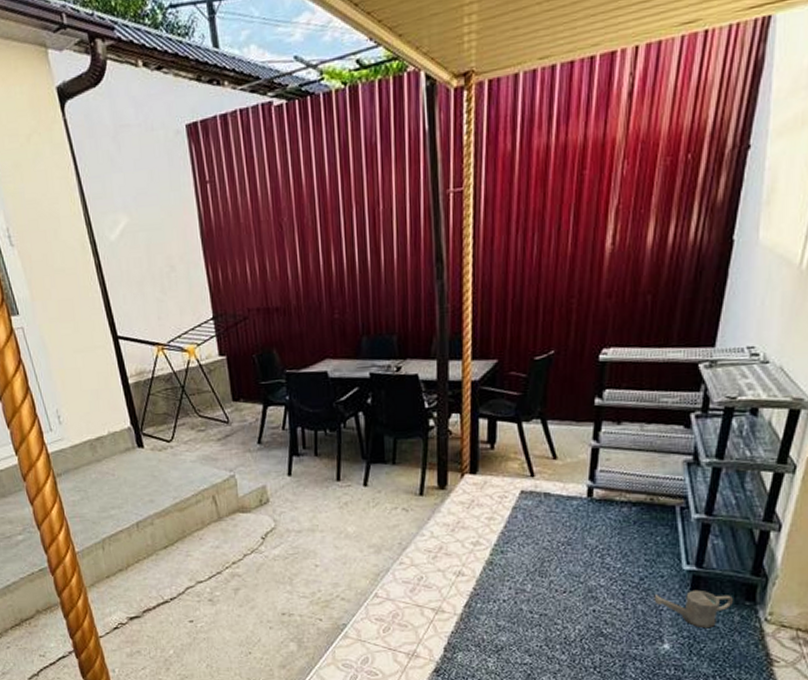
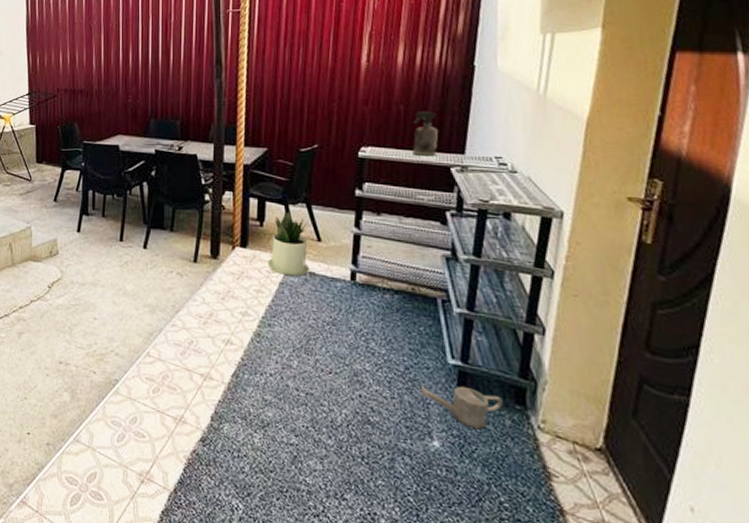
planter: none [498,429,545,500] -> present [267,211,310,277]
spray bottle: none [658,299,689,354] -> present [412,110,439,157]

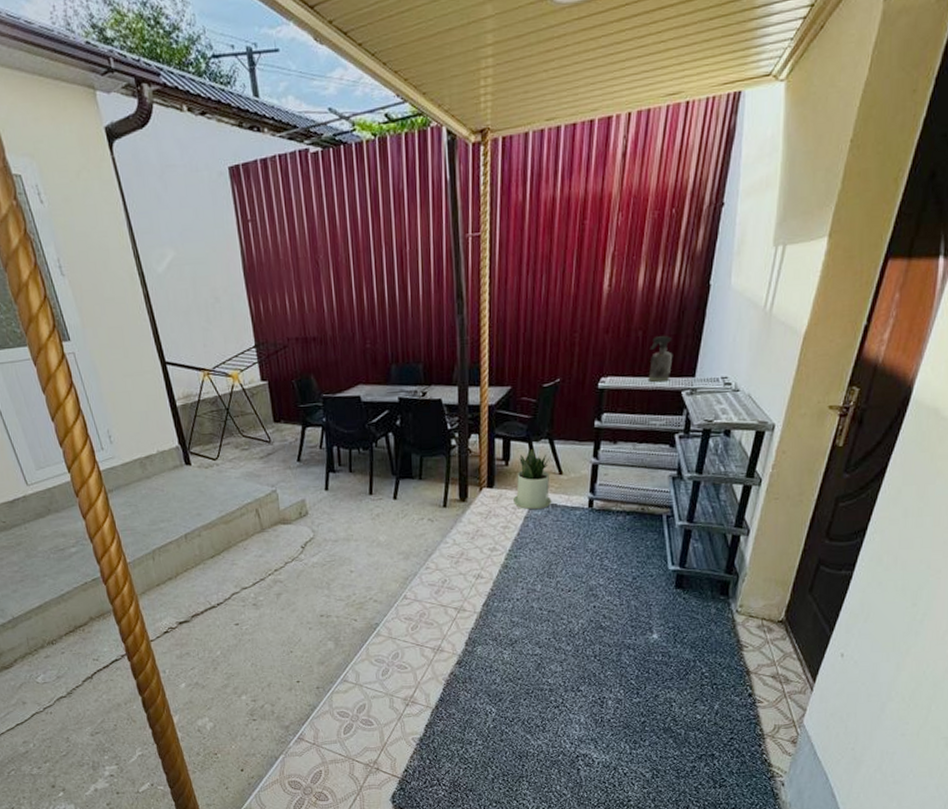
watering can: present [420,386,502,430] -> none [645,586,710,620]

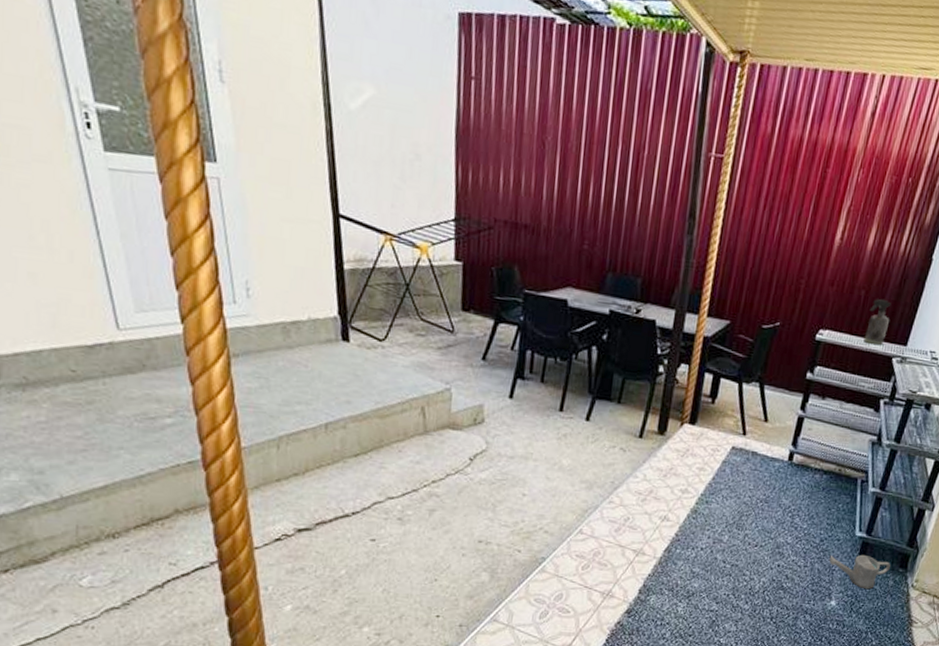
planter: present [512,448,552,510] -> none [713,389,758,456]
watering can: none [645,586,710,620] -> present [829,554,890,590]

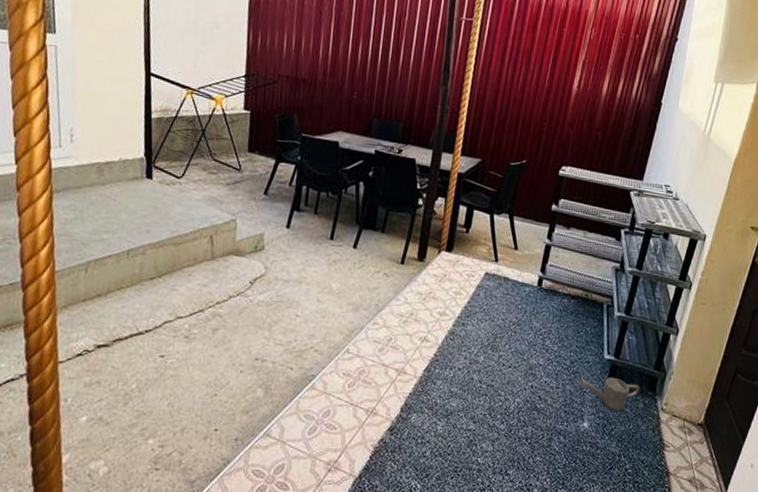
spray bottle: present [863,298,891,346] -> none [603,138,626,181]

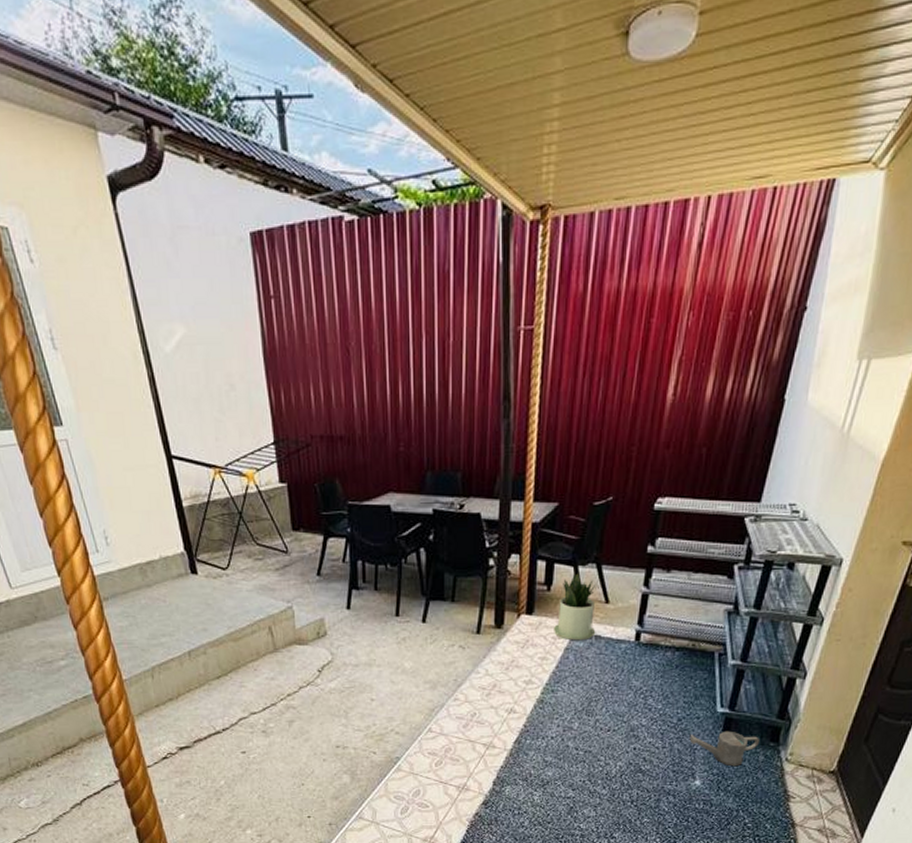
planter: none [468,220,508,281] -> present [553,573,597,641]

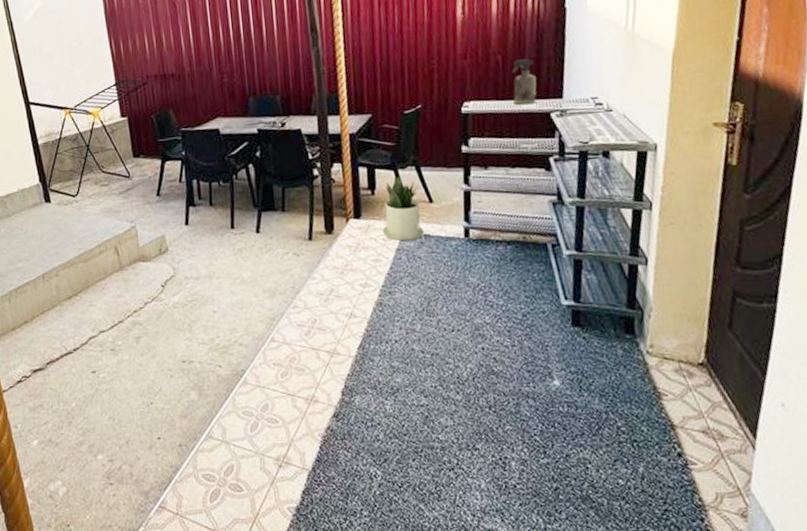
watering can: present [689,731,759,767] -> none [538,324,614,364]
spray bottle: none [709,453,739,507] -> present [511,58,537,106]

